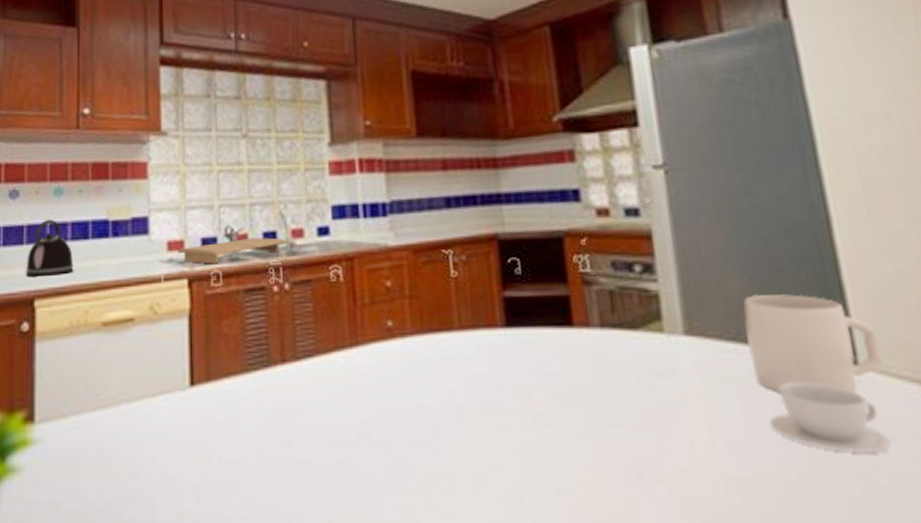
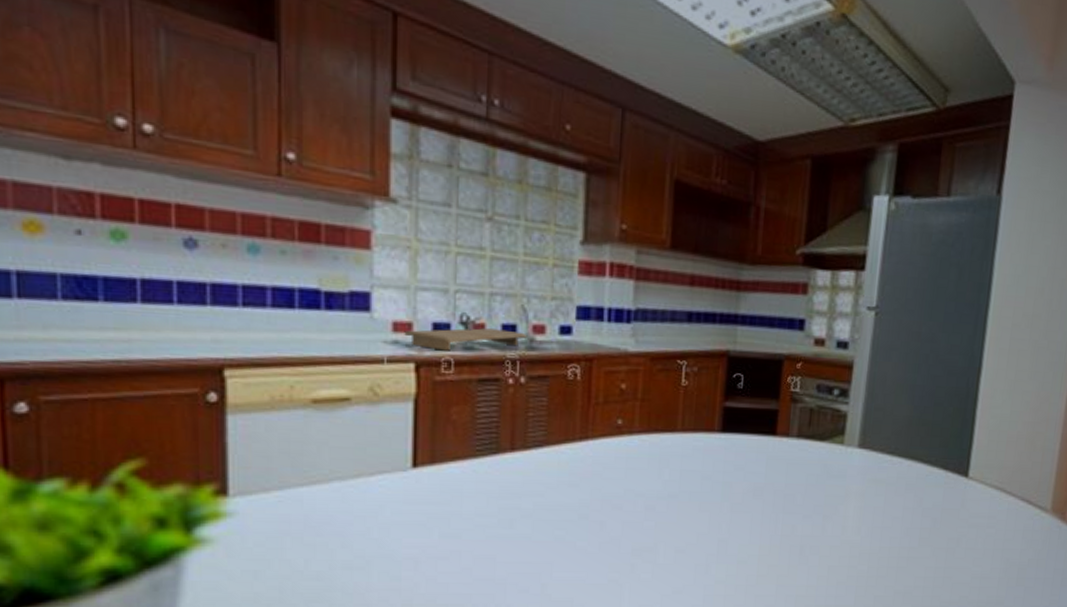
kettle: present [25,220,74,277] -> none [210,280,275,346]
mug: present [743,294,883,394] -> none [898,420,987,496]
teacup: present [770,382,891,454] -> none [901,486,972,537]

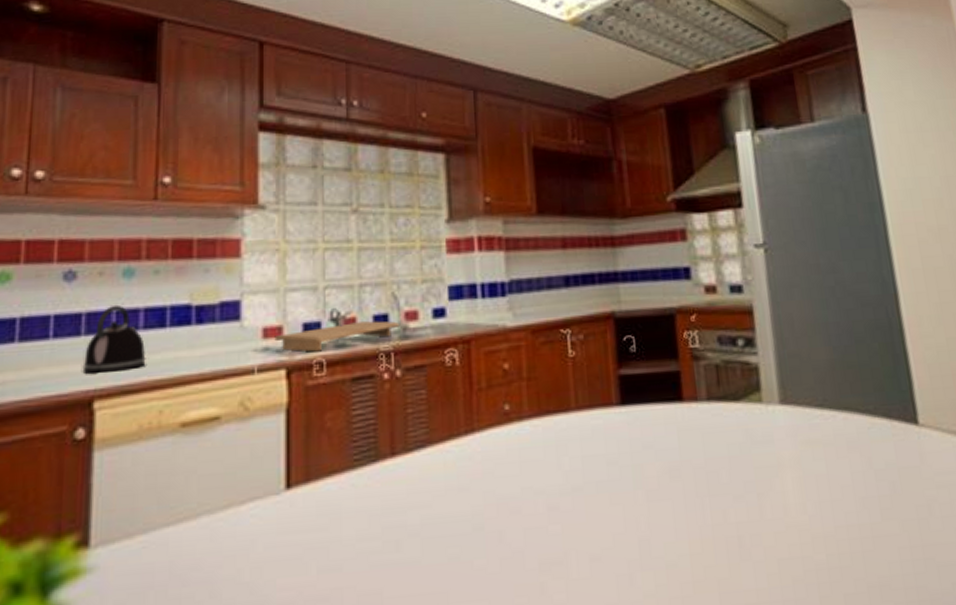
kettle: none [210,280,275,346] -> present [82,305,146,374]

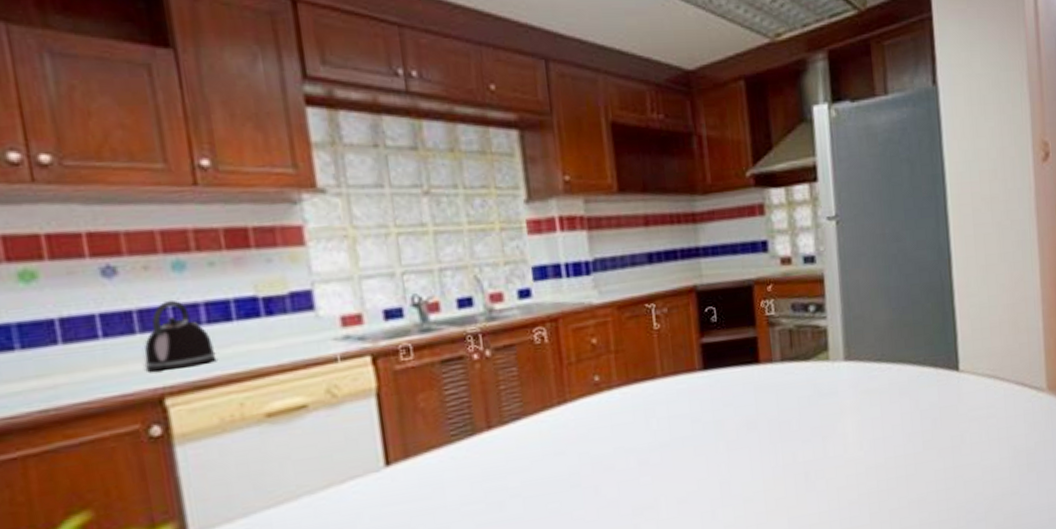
cutting board: present [274,321,400,352] -> none [354,303,486,338]

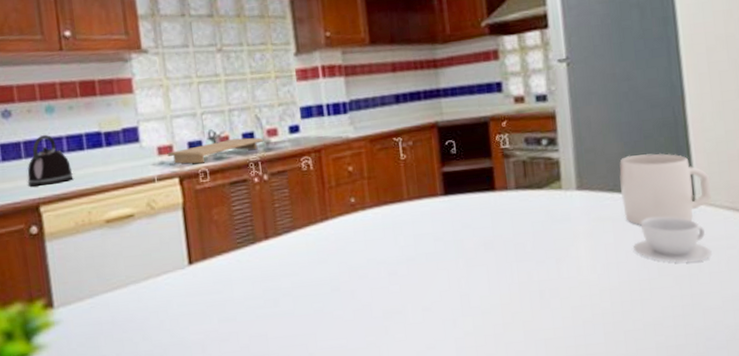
cutting board: none [354,303,486,338] -> present [167,137,264,164]
mug: none [887,319,975,397] -> present [619,153,712,225]
teacup: none [900,386,973,435] -> present [633,216,712,263]

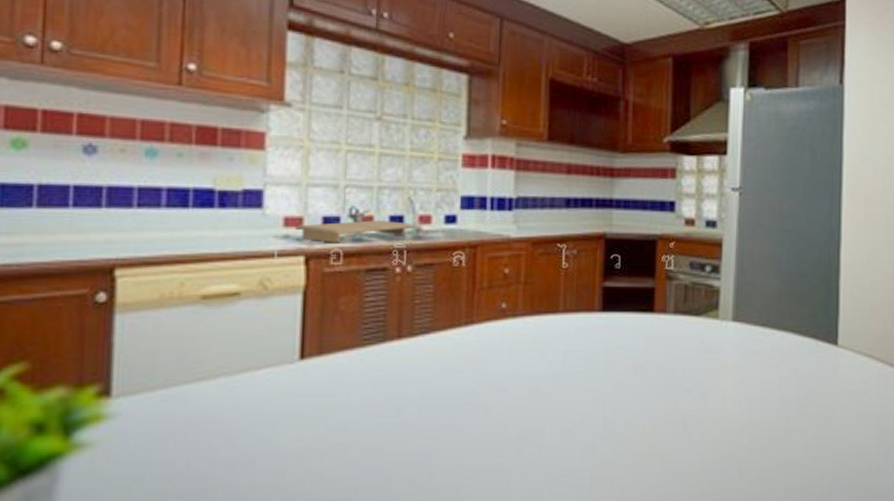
kettle: present [27,135,73,187] -> none [103,183,168,245]
mug: present [619,153,712,225] -> none [773,292,853,364]
teacup: present [633,216,712,263] -> none [777,356,846,405]

